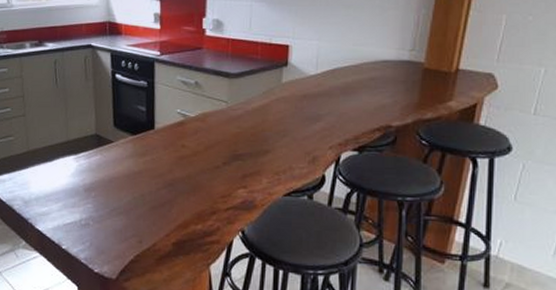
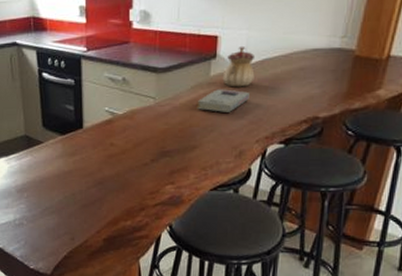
book: none [269,95,321,118] -> present [196,89,250,112]
teapot: none [294,56,326,94] -> present [222,47,256,87]

